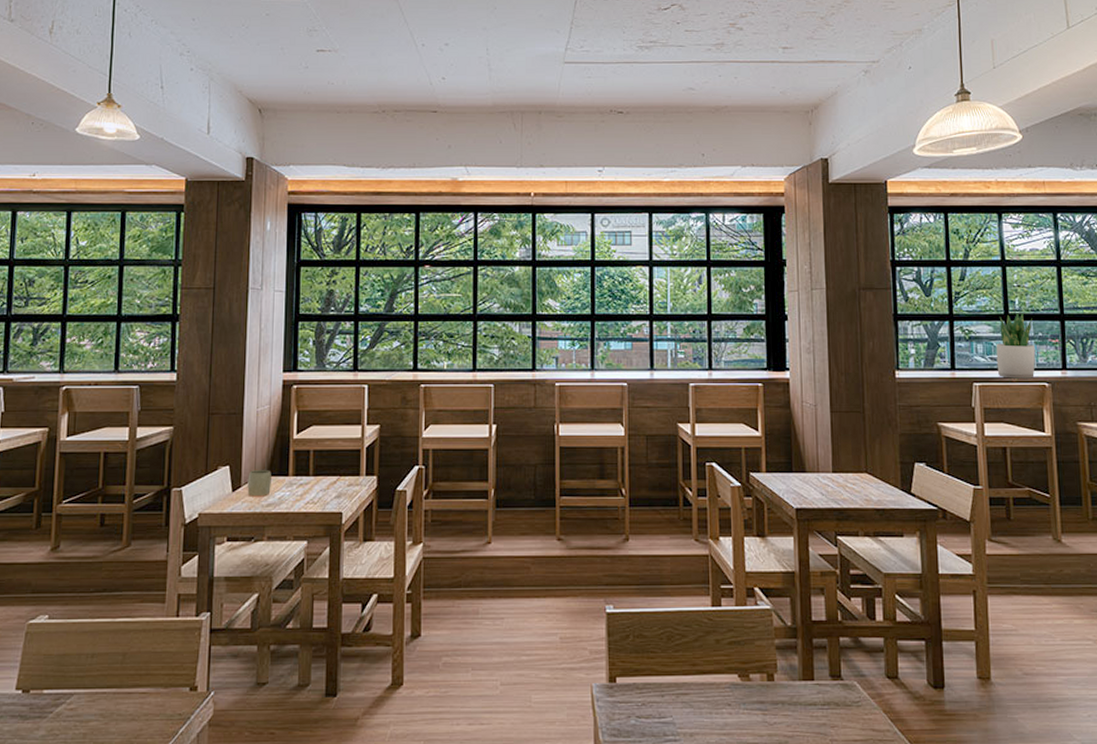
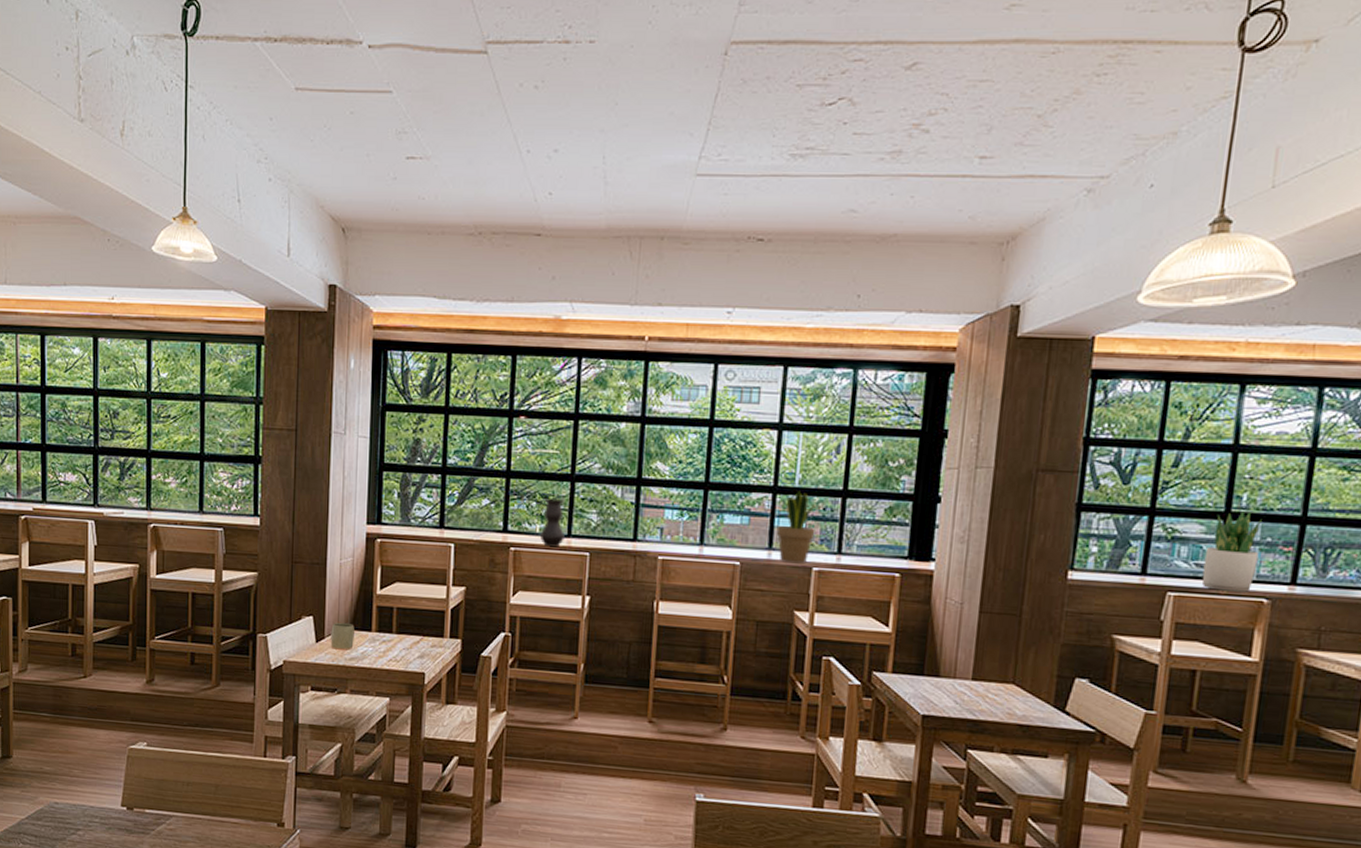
vase: none [447,337,470,382] -> present [539,497,565,548]
potted plant: none [655,317,692,381] -> present [776,491,822,564]

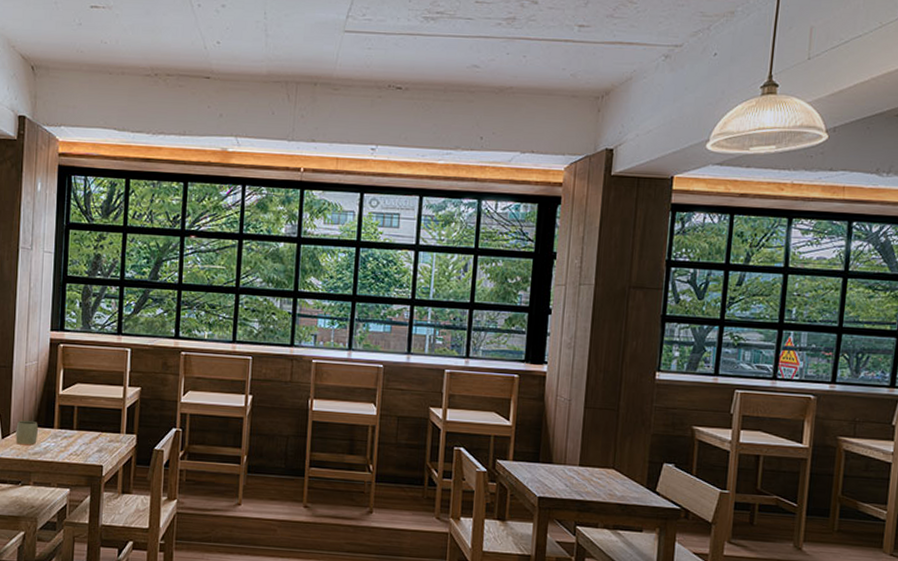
vase: present [539,497,565,548] -> none [207,308,231,352]
potted plant: present [776,491,822,564] -> none [414,303,453,367]
planter: present [1202,510,1262,592] -> none [762,321,808,390]

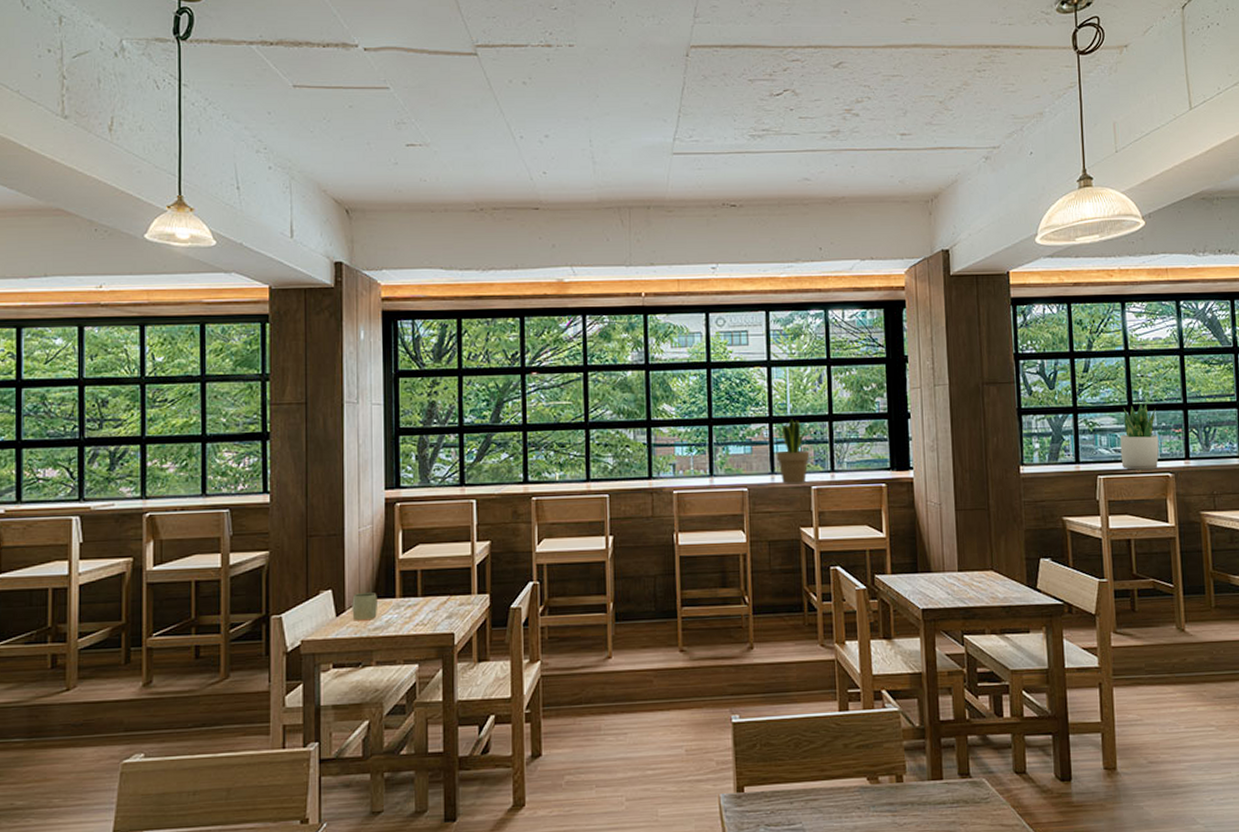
potted plant: none [414,303,453,367] -> present [776,419,813,485]
planter: none [762,321,808,390] -> present [1119,402,1159,470]

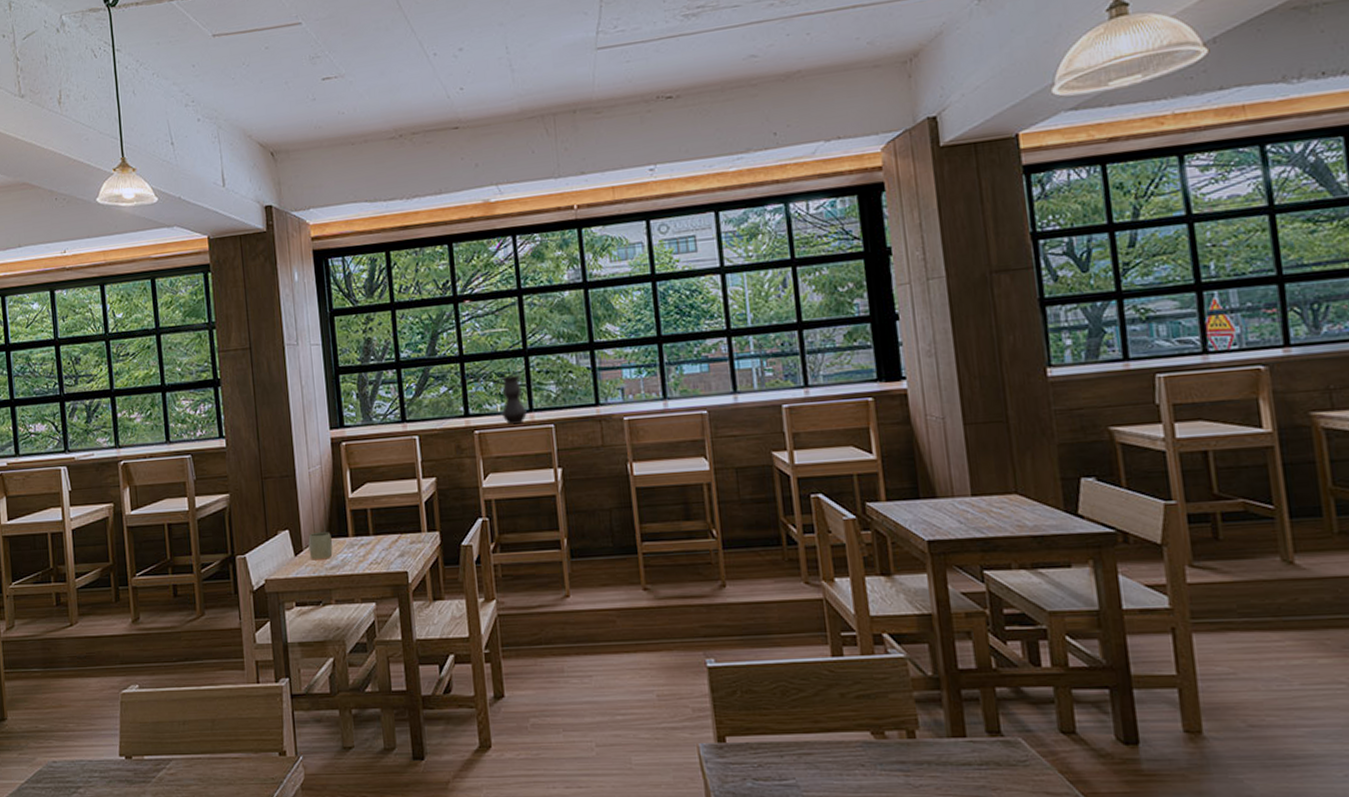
vase: none [559,446,584,493] -> present [501,374,527,425]
potted plant: present [776,419,813,485] -> none [738,330,779,405]
planter: present [1119,402,1159,470] -> none [1185,278,1244,365]

